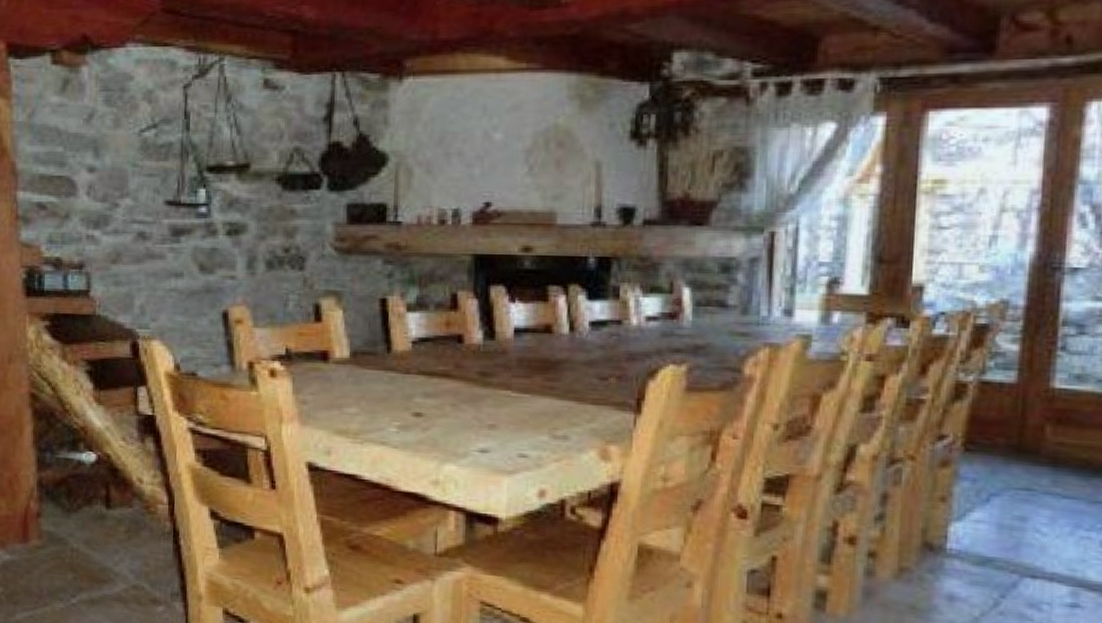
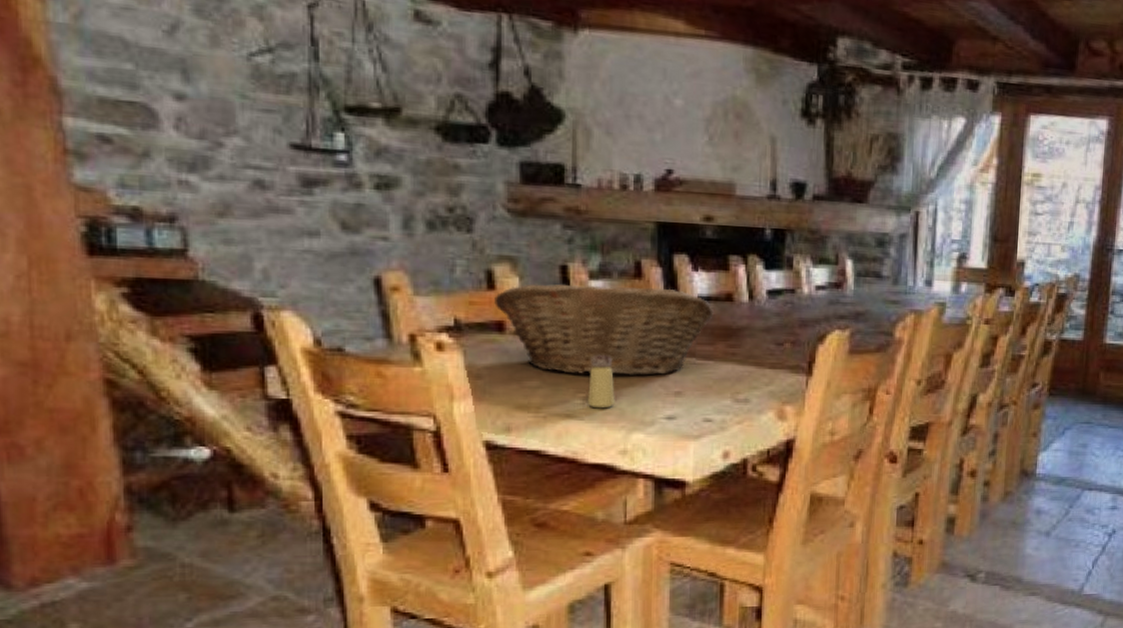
fruit basket: none [320,316,531,407] -> present [494,283,713,376]
saltshaker: none [402,384,429,438] -> present [588,354,615,409]

